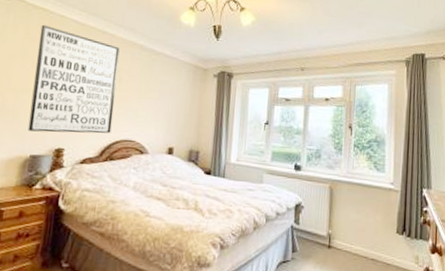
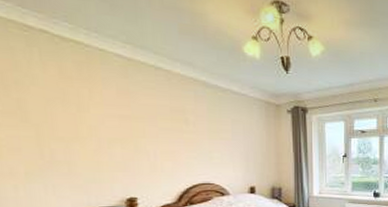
wall art: present [27,24,120,134] -> none [77,60,186,182]

